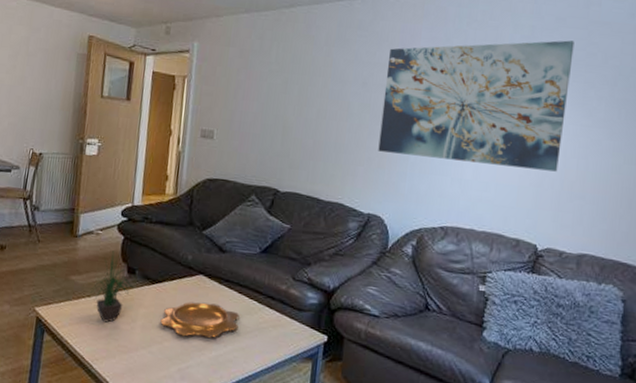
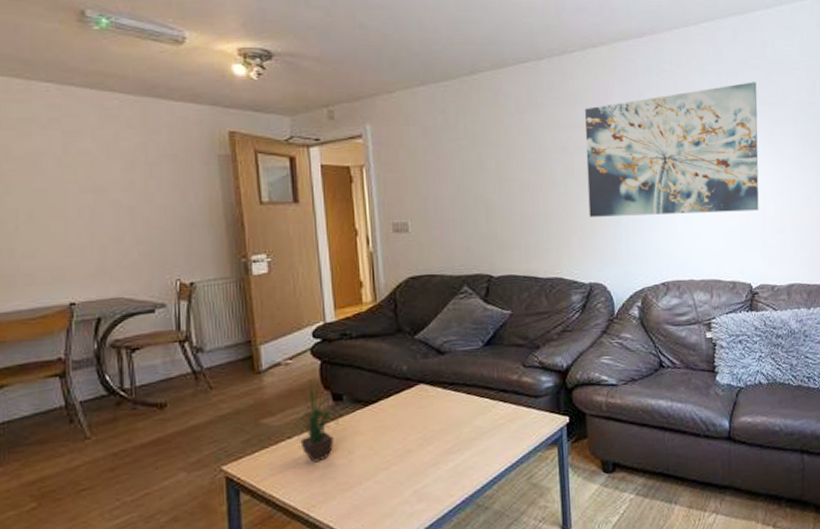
decorative bowl: present [160,301,240,338] -> none [383,411,473,455]

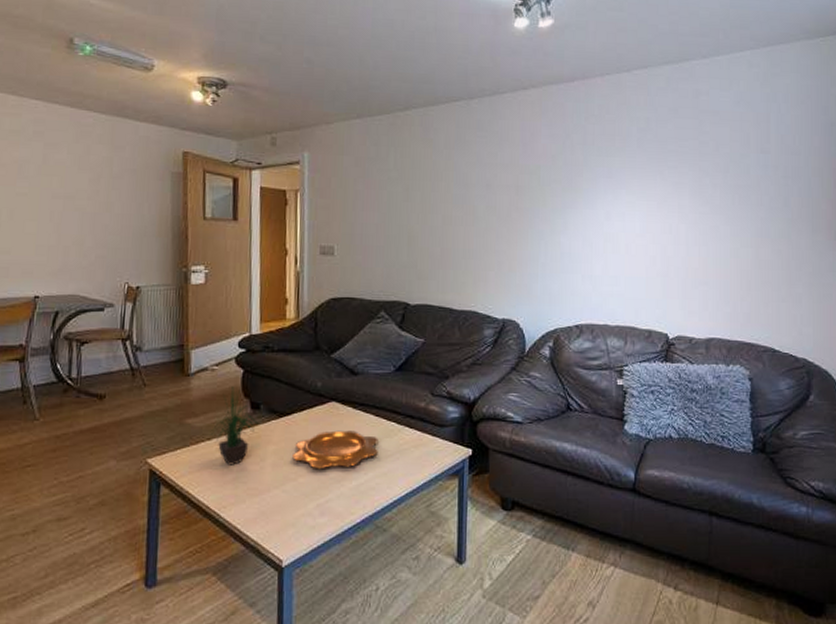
decorative bowl: none [383,411,473,455] -> present [292,430,379,468]
wall art: present [585,82,759,217] -> none [508,130,687,260]

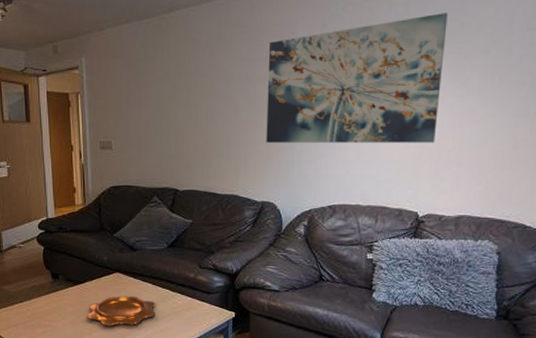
potted plant: present [210,386,259,465] -> none [21,260,59,322]
wall art: none [508,130,687,260] -> present [266,13,448,143]

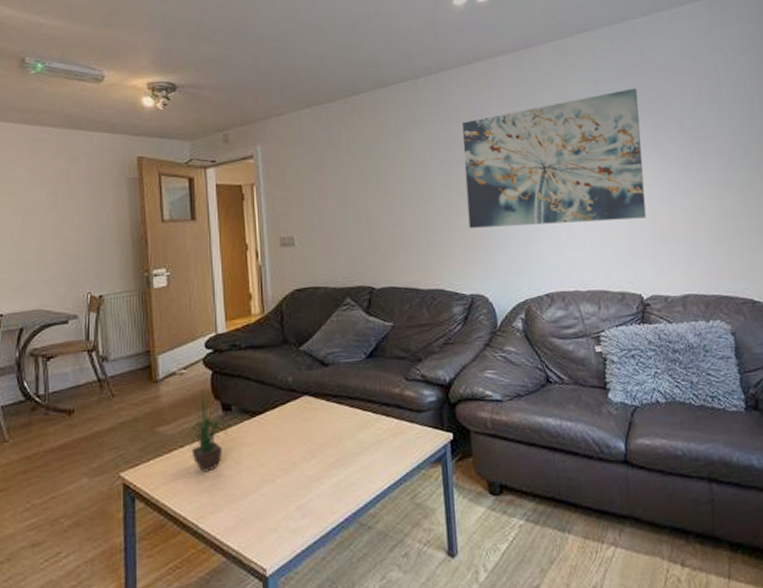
potted plant: none [21,260,59,322] -> present [182,389,232,472]
decorative bowl: present [87,296,156,326] -> none [268,424,356,468]

